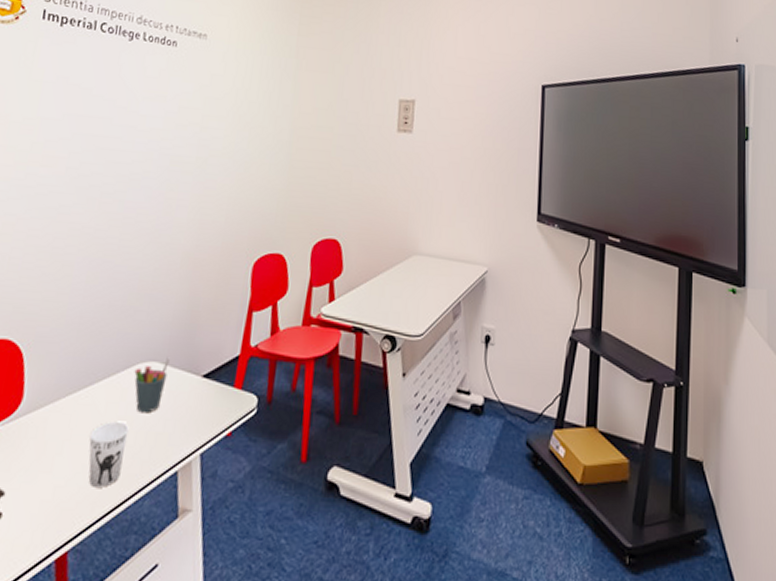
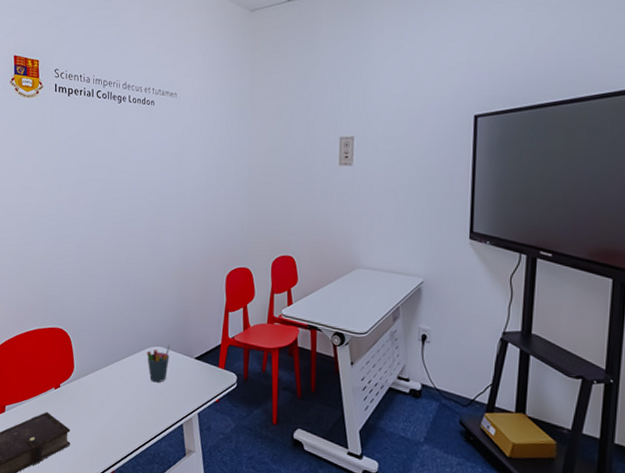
cup: present [88,421,129,487] -> none [120,387,146,431]

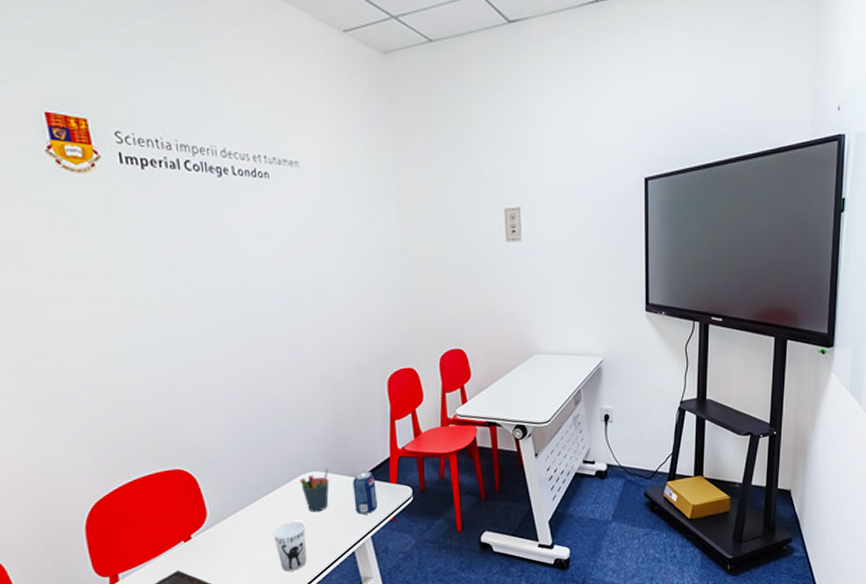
cup: none [120,387,146,431] -> present [273,520,307,571]
beverage can: none [187,352,207,392] -> present [353,470,377,515]

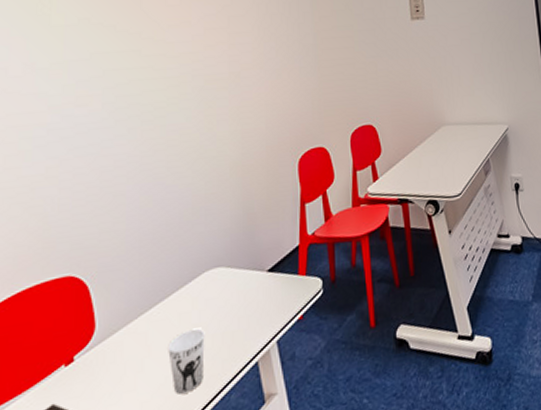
pen holder: present [299,466,330,512] -> none [201,260,234,317]
beverage can: present [353,470,377,515] -> none [259,262,285,315]

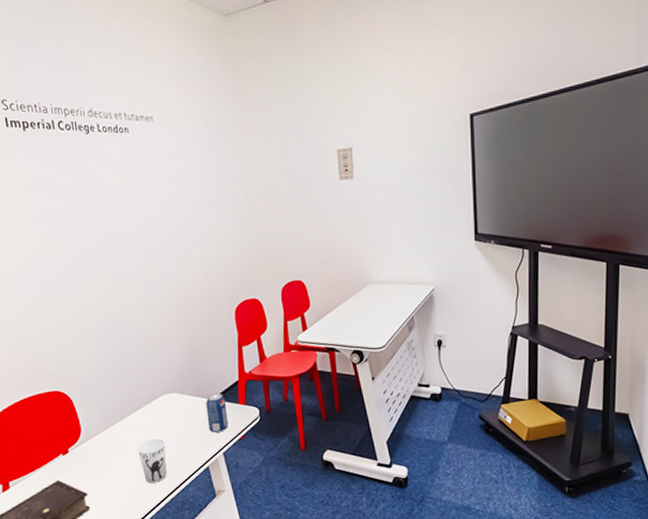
beverage can: none [259,262,285,315] -> present [206,393,228,433]

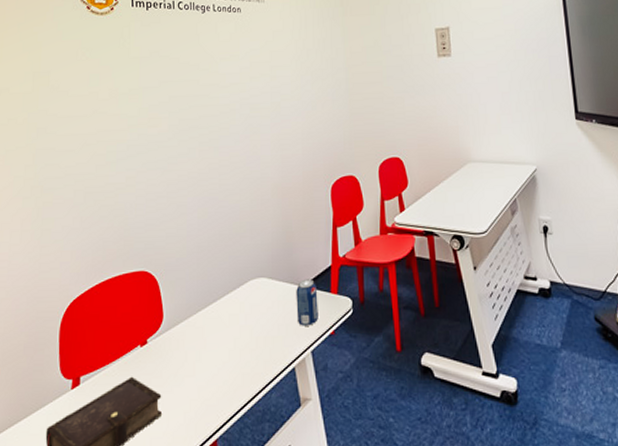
cup: present [138,437,167,483] -> none [220,329,250,385]

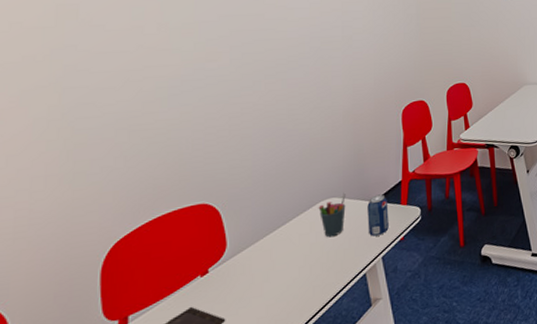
pen holder: none [247,273,274,321] -> present [318,192,346,238]

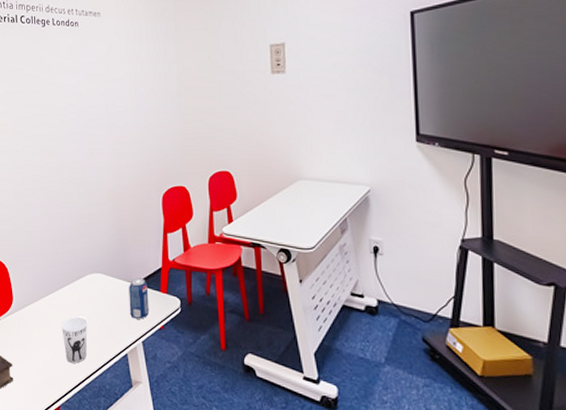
cup: none [290,246,321,299] -> present [62,316,88,363]
pen holder: present [318,192,346,238] -> none [85,270,109,311]

